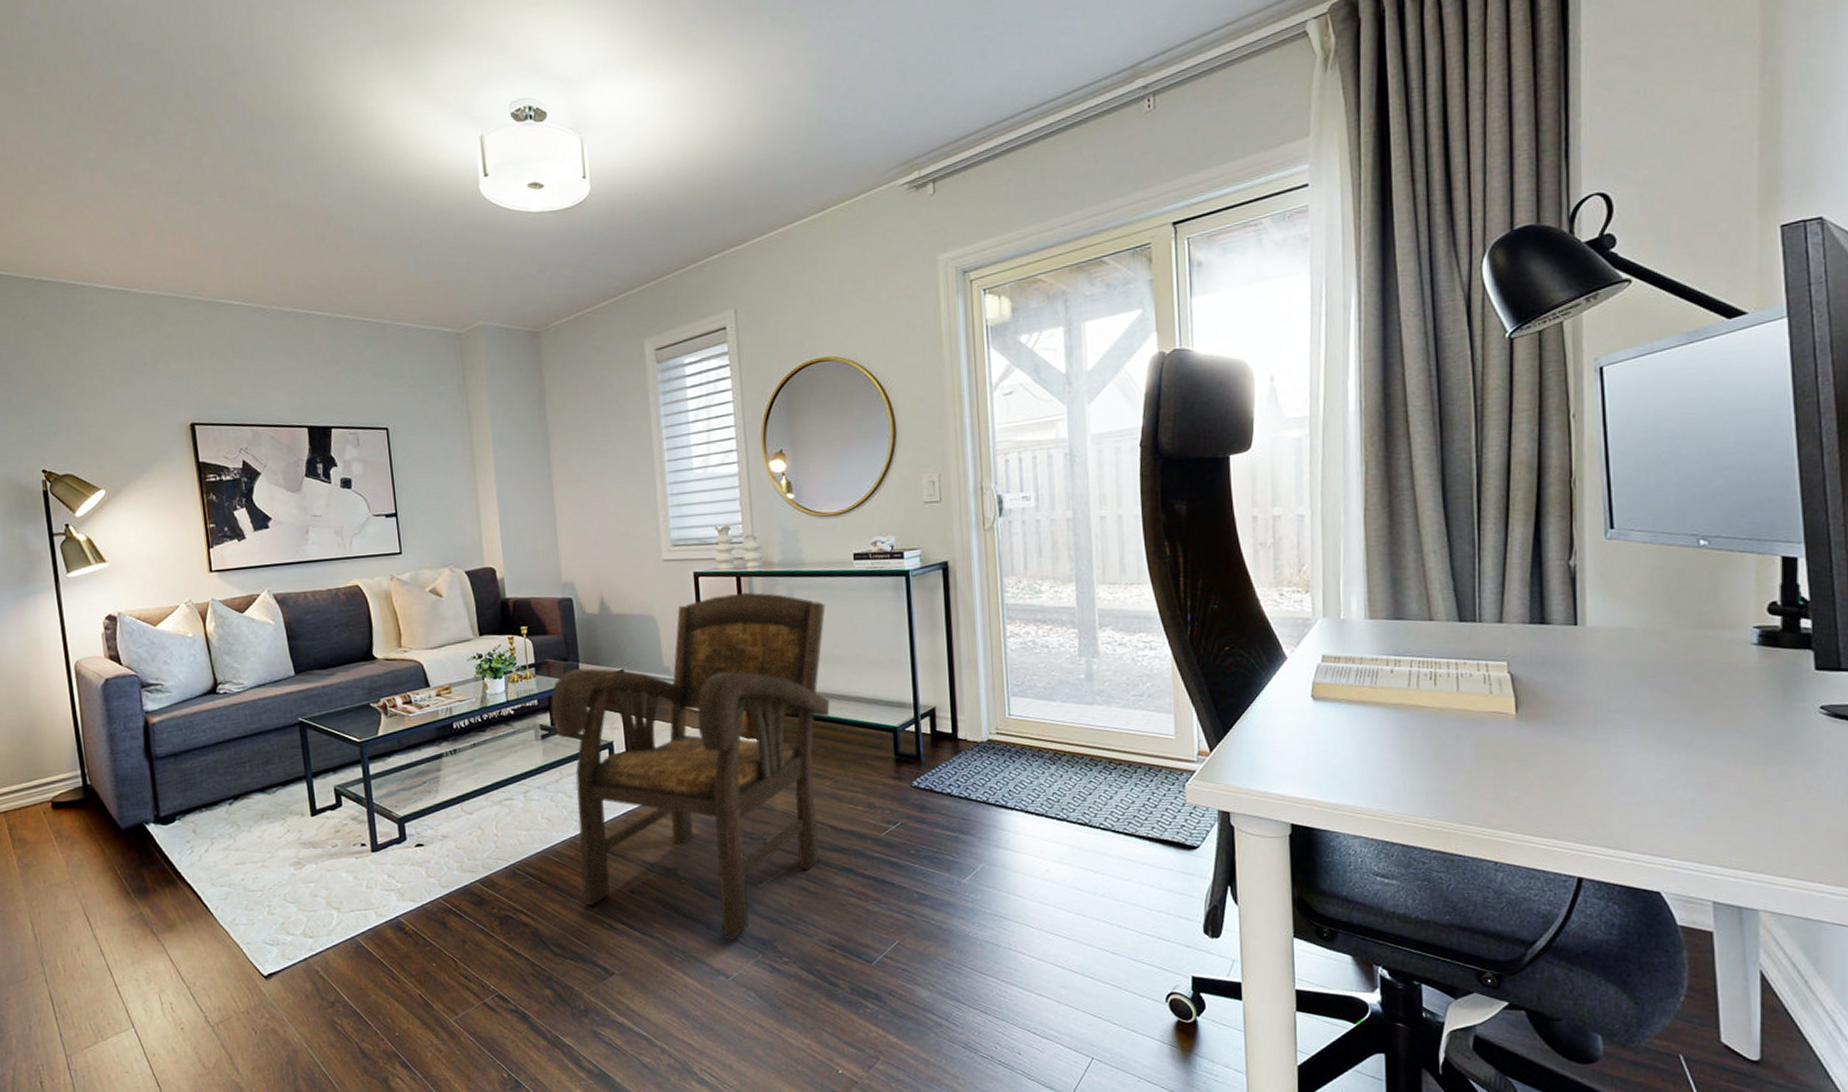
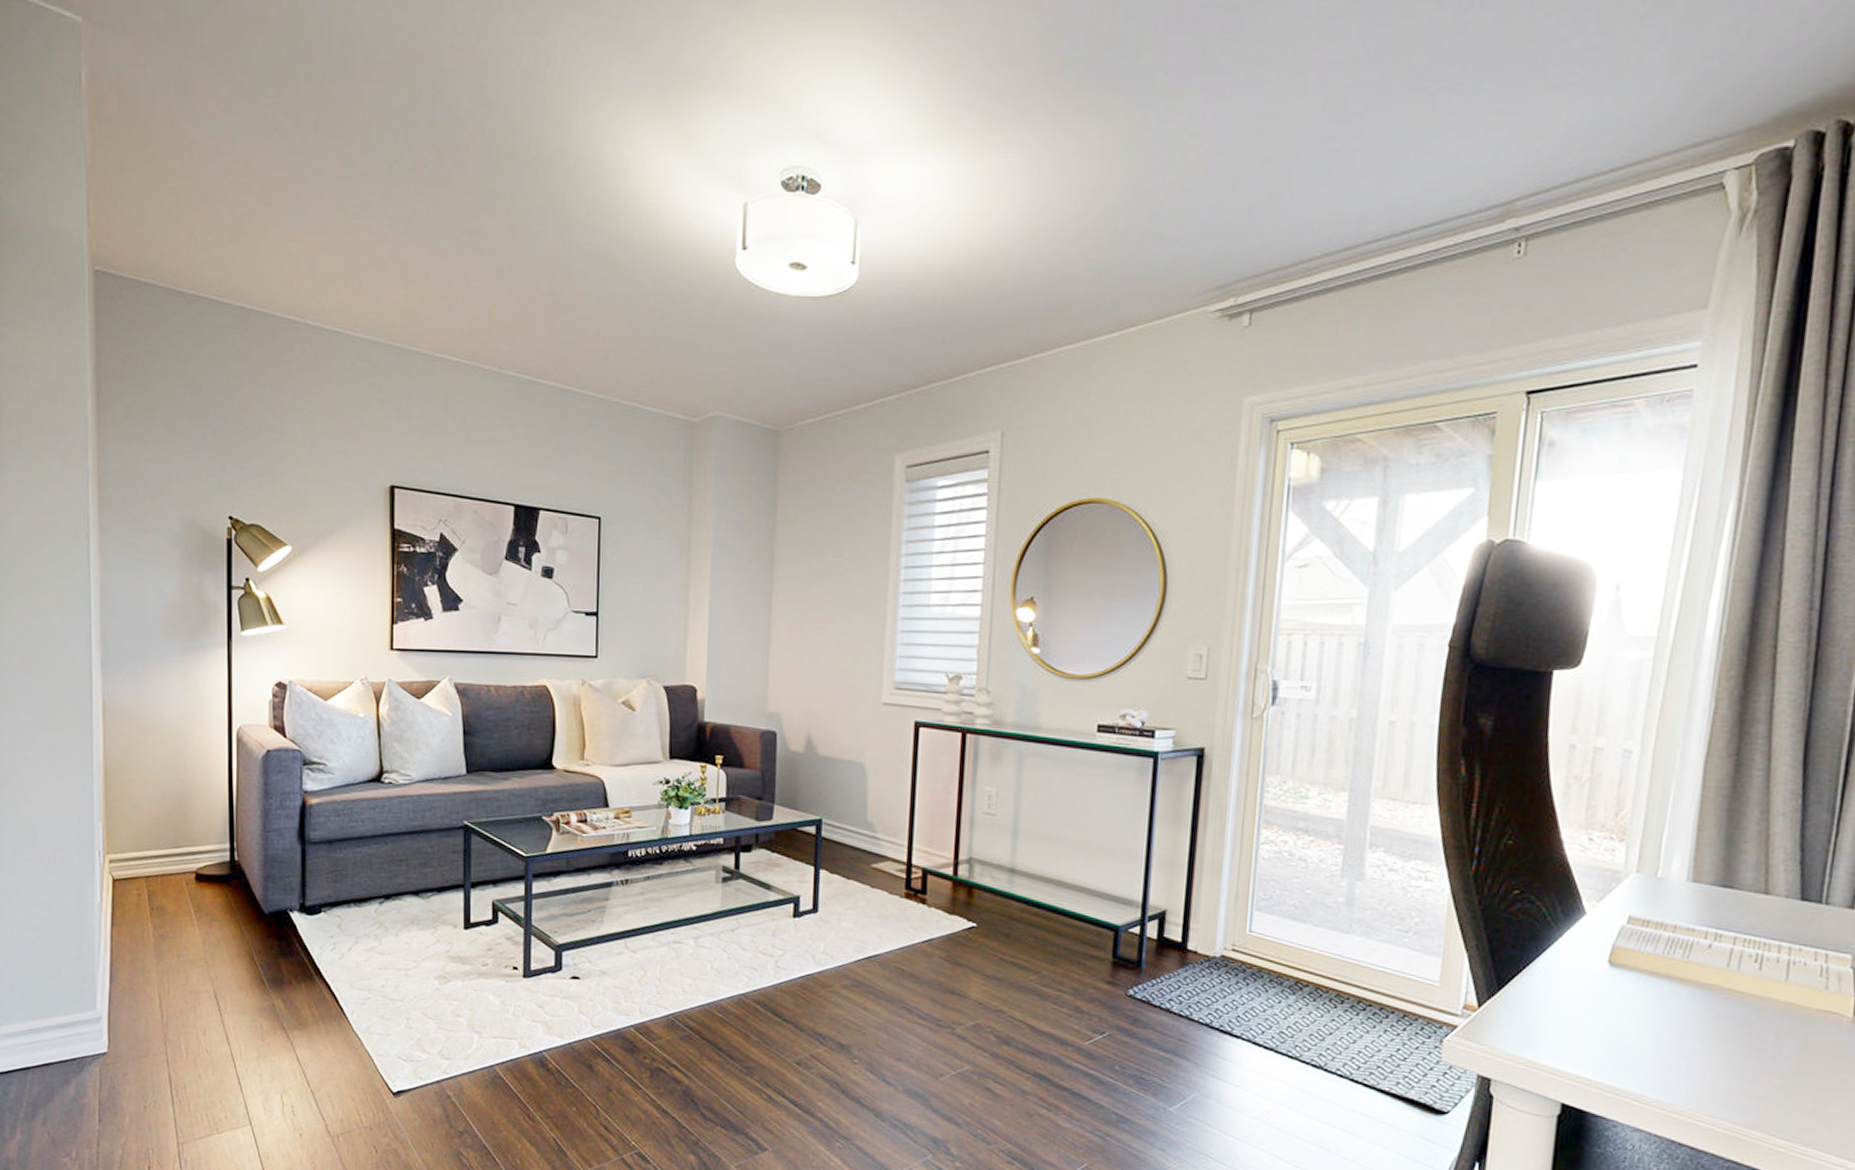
armchair: present [550,592,830,941] -> none [735,751,1058,1135]

